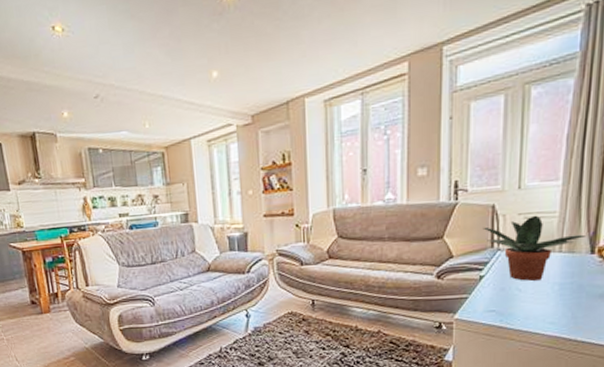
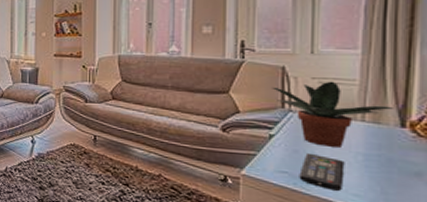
remote control: none [505,289,544,322] -> present [299,152,345,191]

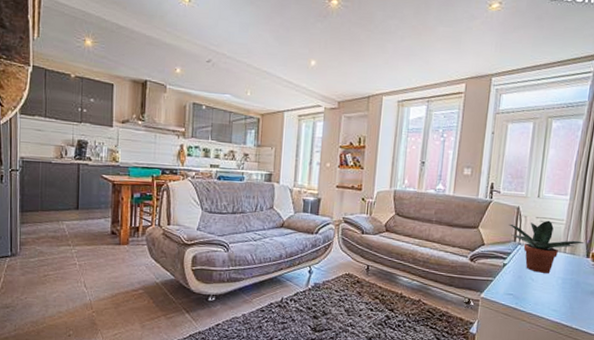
remote control: present [299,152,345,191] -> none [520,278,550,308]

